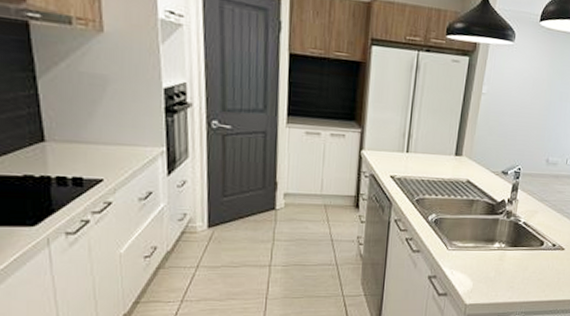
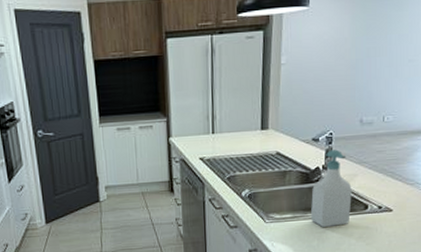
soap bottle: none [490,184,532,260] -> present [310,149,352,228]

